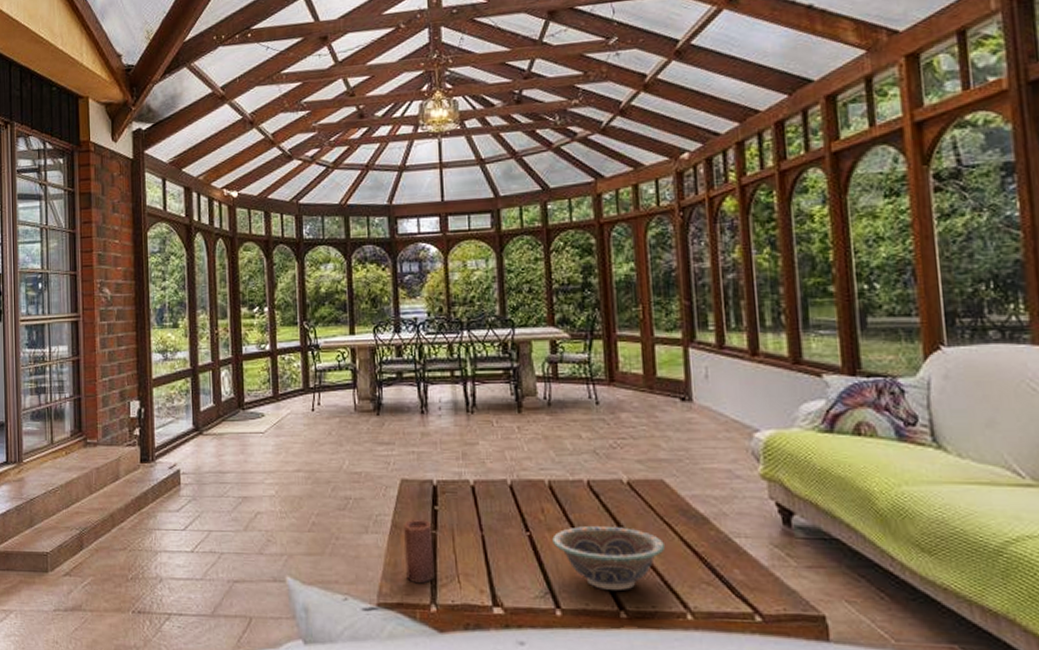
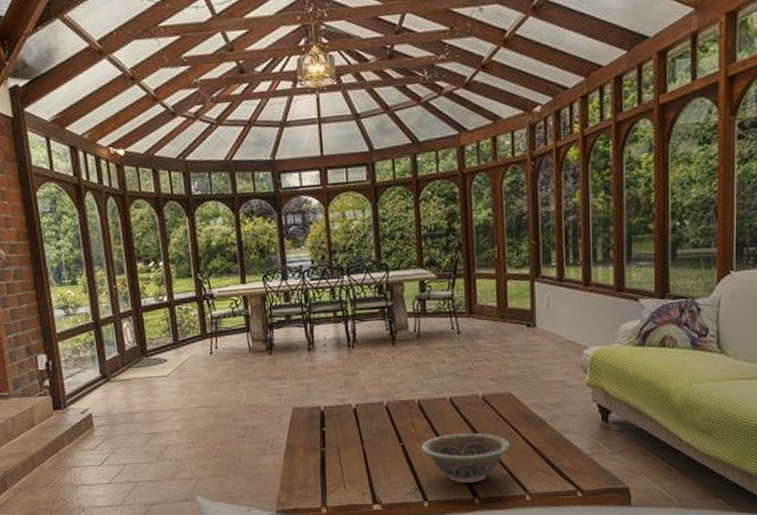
candle: present [404,519,435,584] -> none [297,439,325,492]

